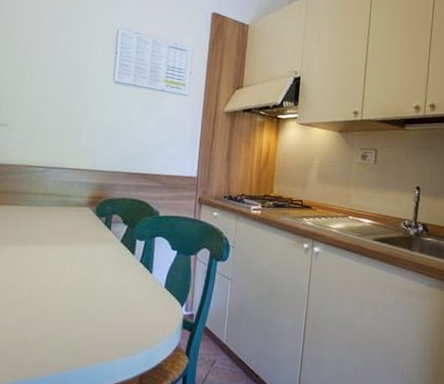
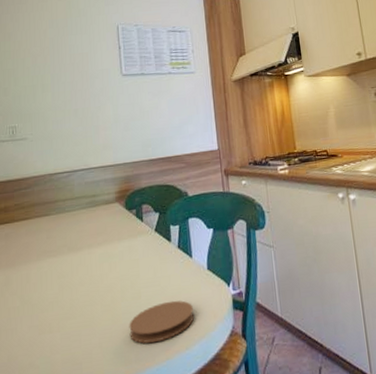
coaster: none [80,308,145,343] -> present [129,300,195,344]

